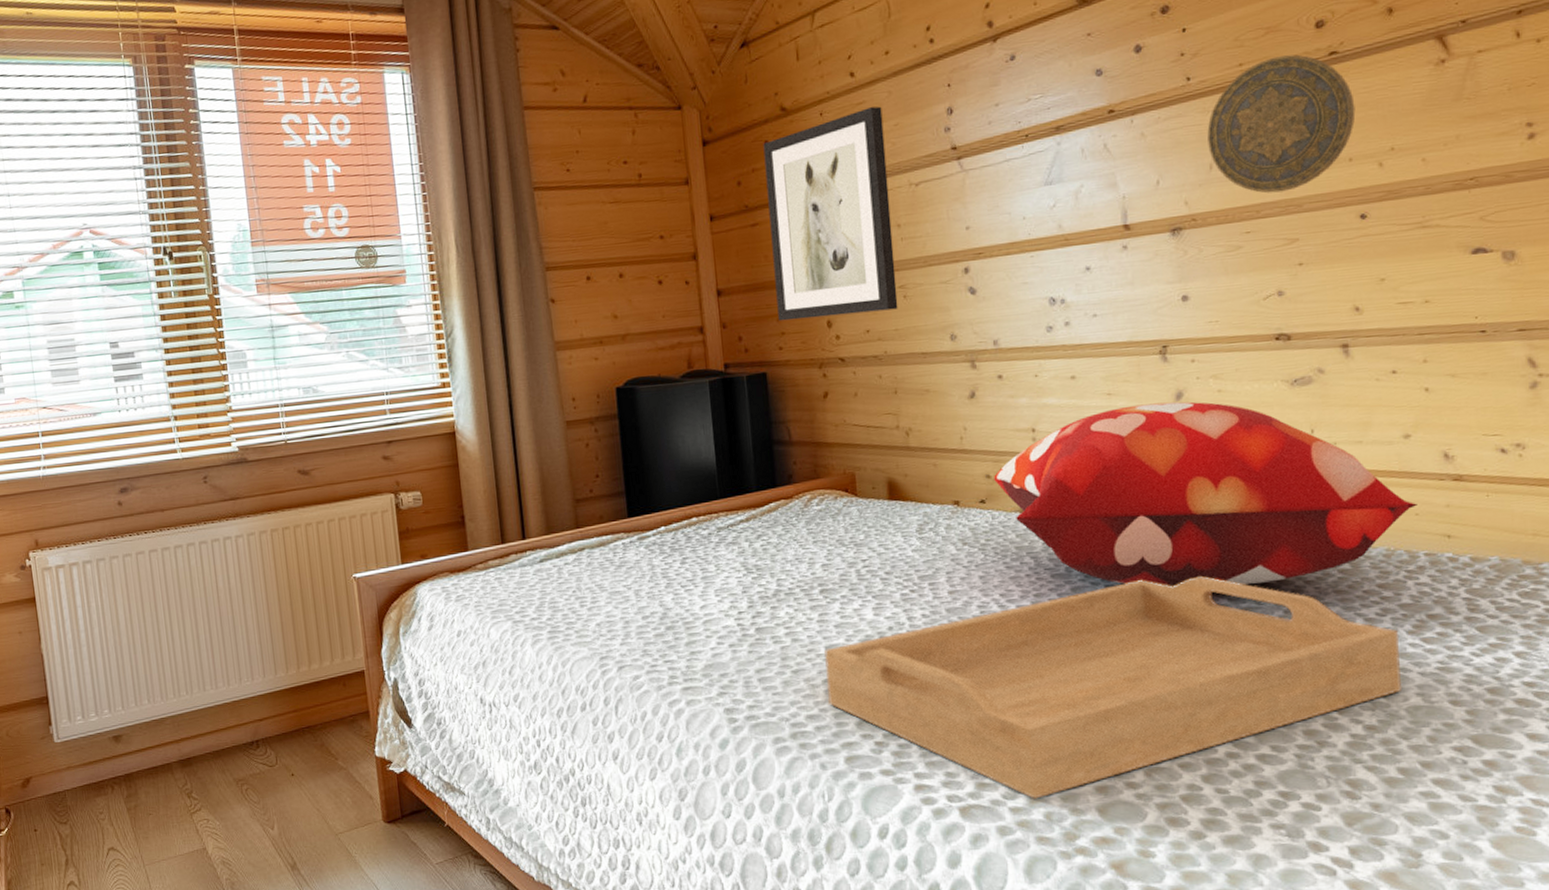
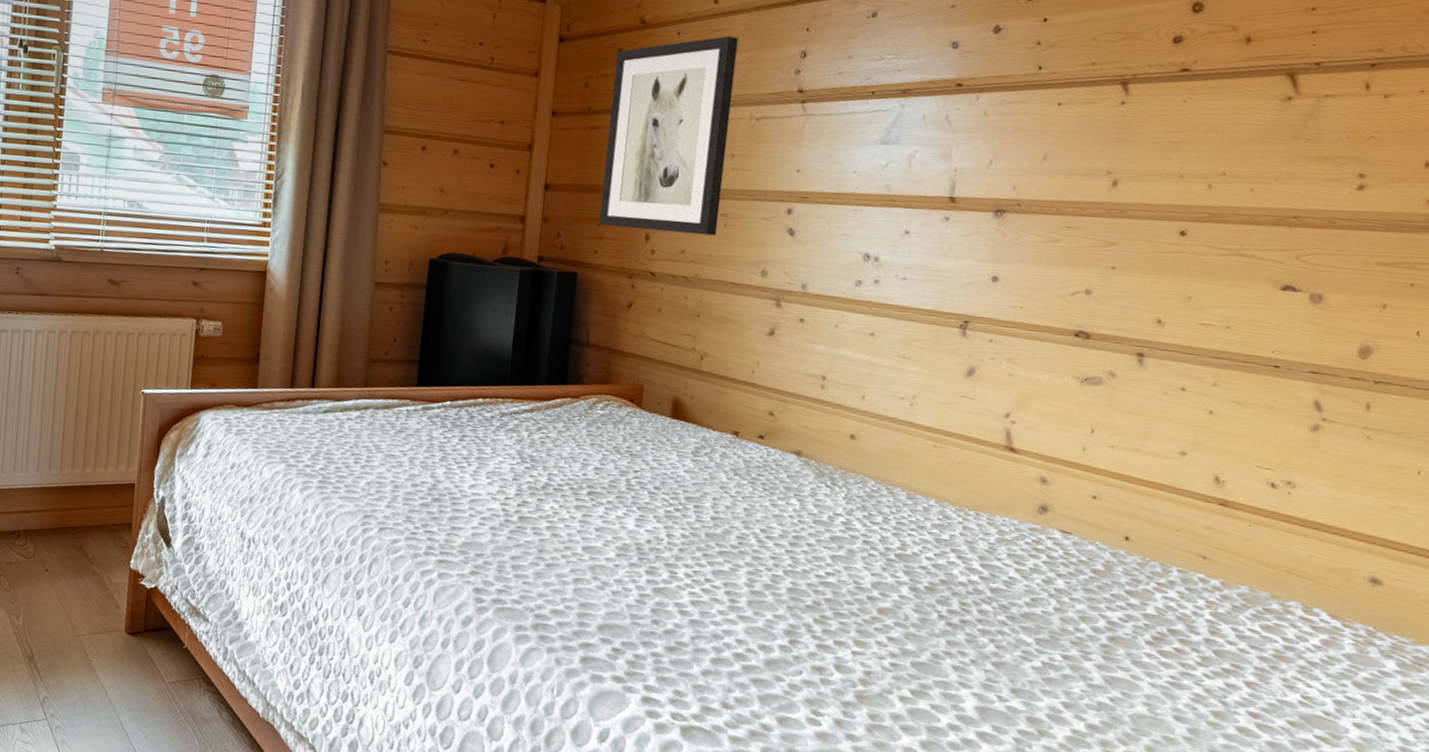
serving tray: present [824,576,1403,799] -> none [574,541,1137,733]
decorative pillow: present [994,401,1417,587] -> none [776,372,1180,569]
decorative plate: present [1207,54,1356,194] -> none [1046,63,1197,195]

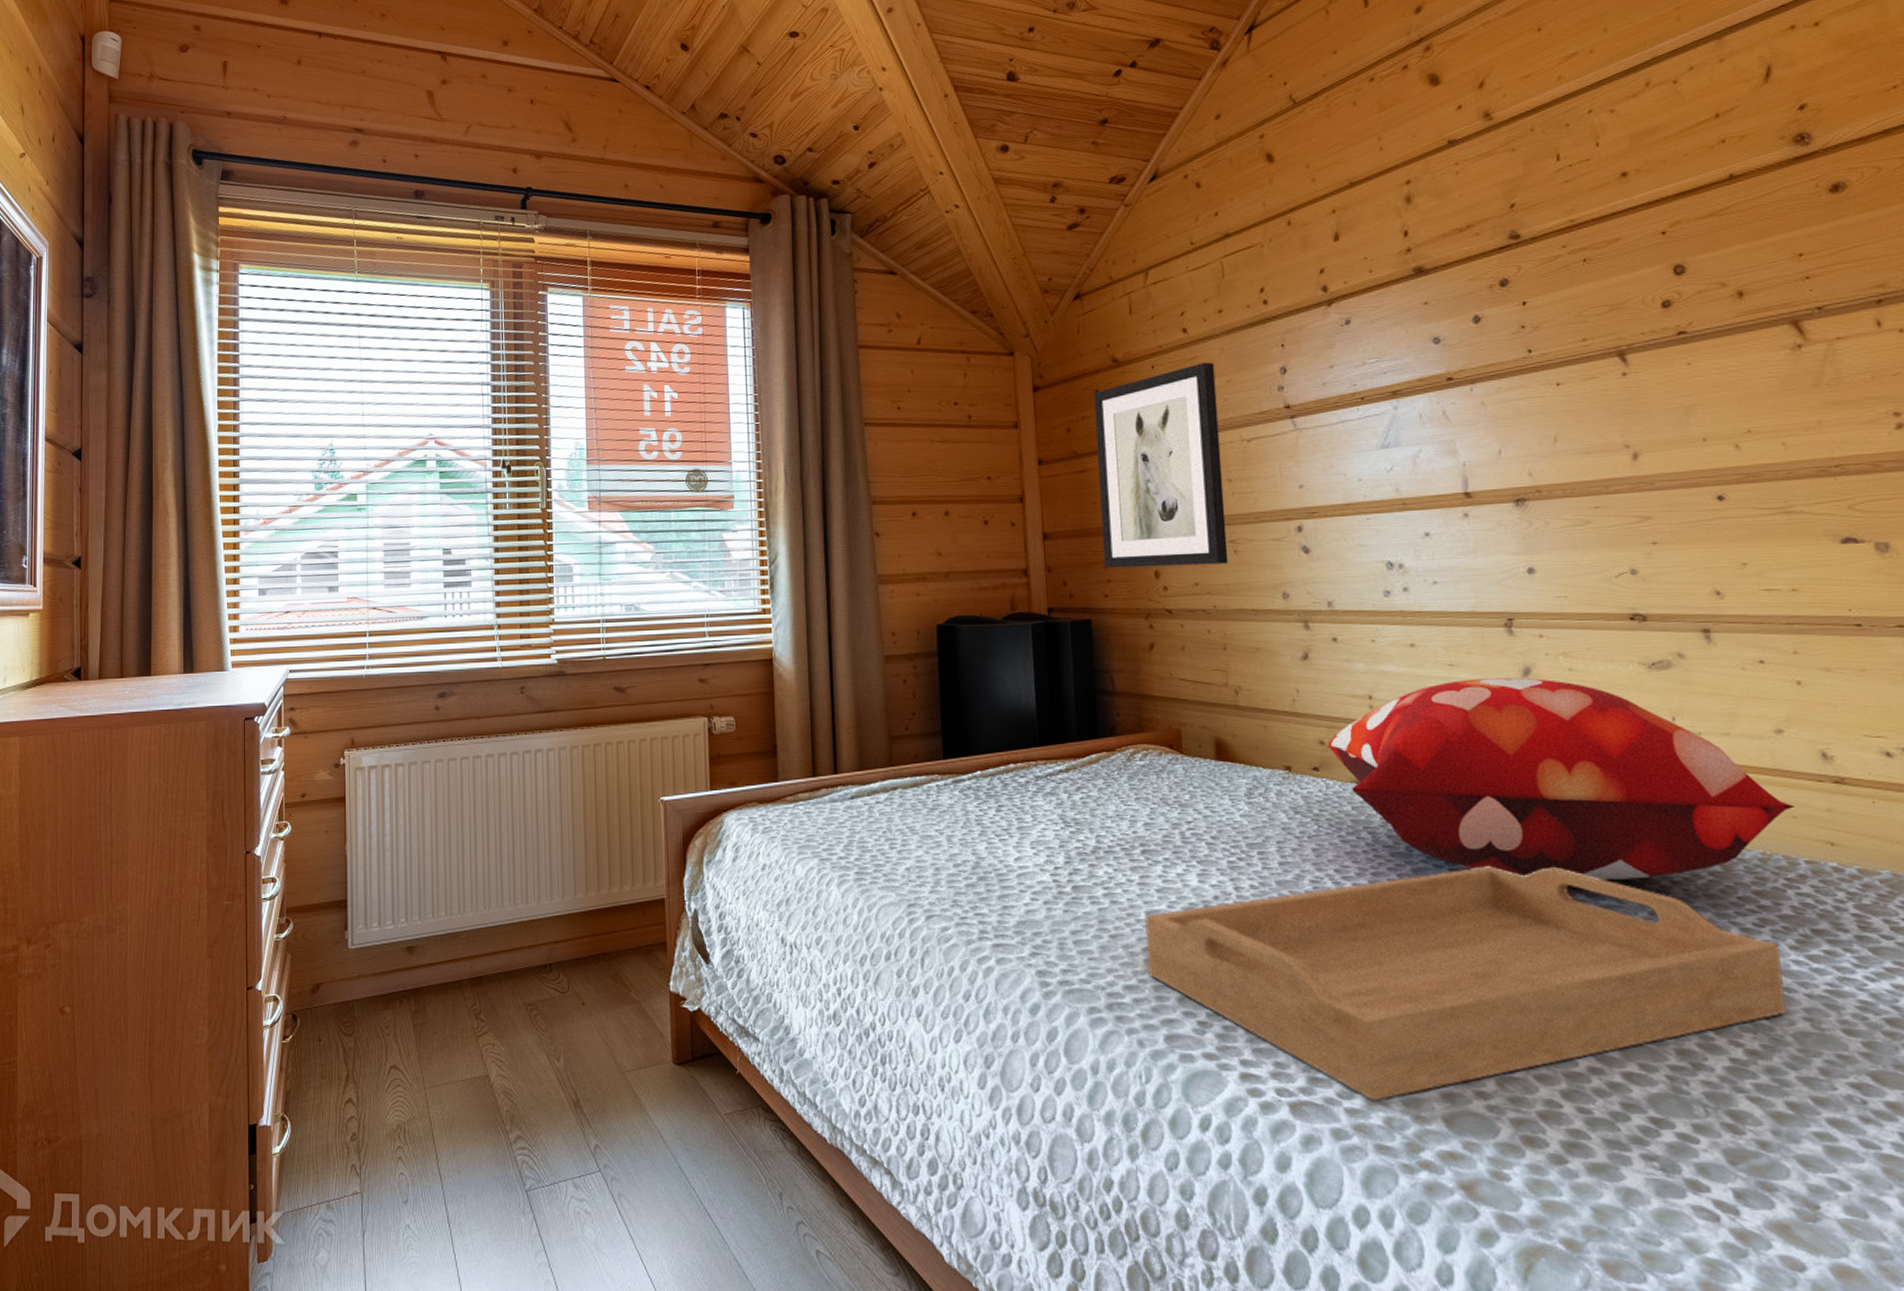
serving tray: none [574,541,1137,733] -> present [1145,866,1788,1101]
decorative pillow: none [776,372,1180,569] -> present [1328,677,1795,880]

